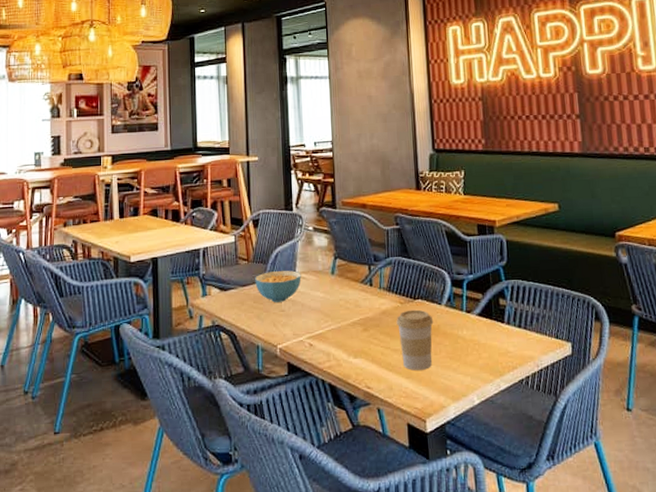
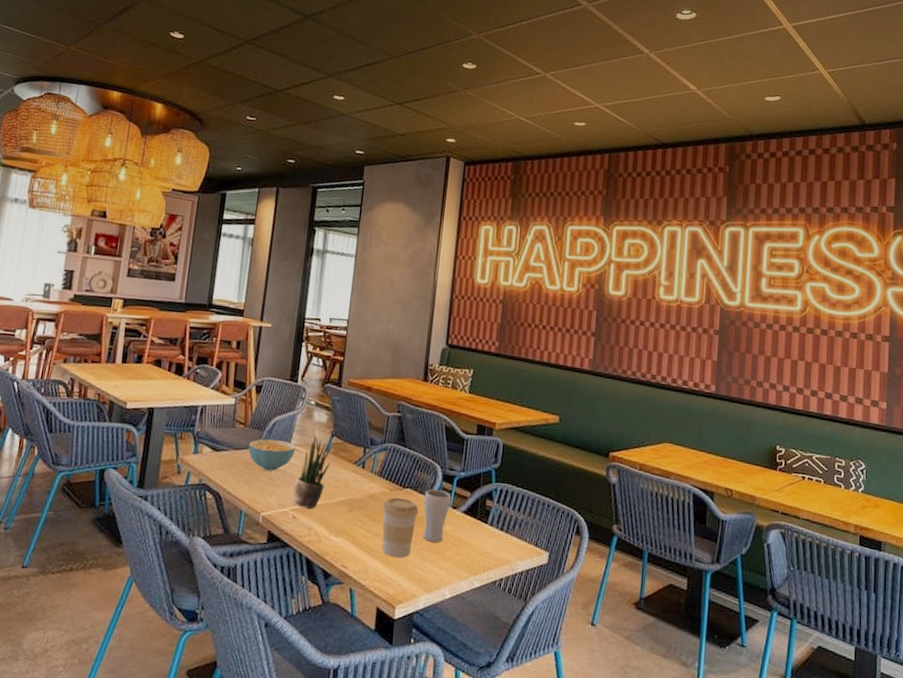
potted plant: none [306,261,338,334] -> present [292,436,334,509]
drinking glass: none [436,295,464,350] -> present [422,488,452,543]

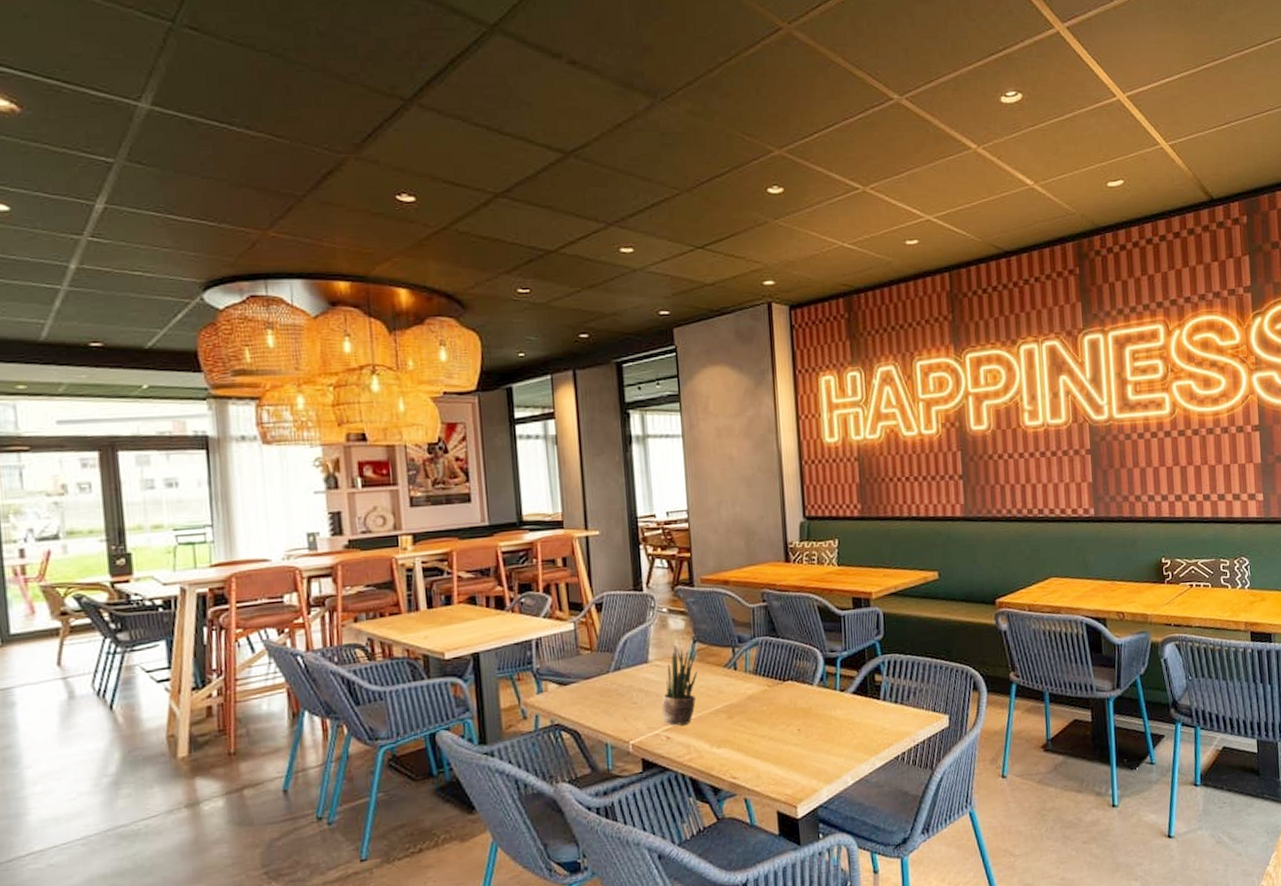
cereal bowl: present [248,439,296,471] -> none [600,658,655,695]
coffee cup: present [382,497,419,558] -> none [764,691,805,756]
drinking glass: present [422,488,452,543] -> none [807,674,838,732]

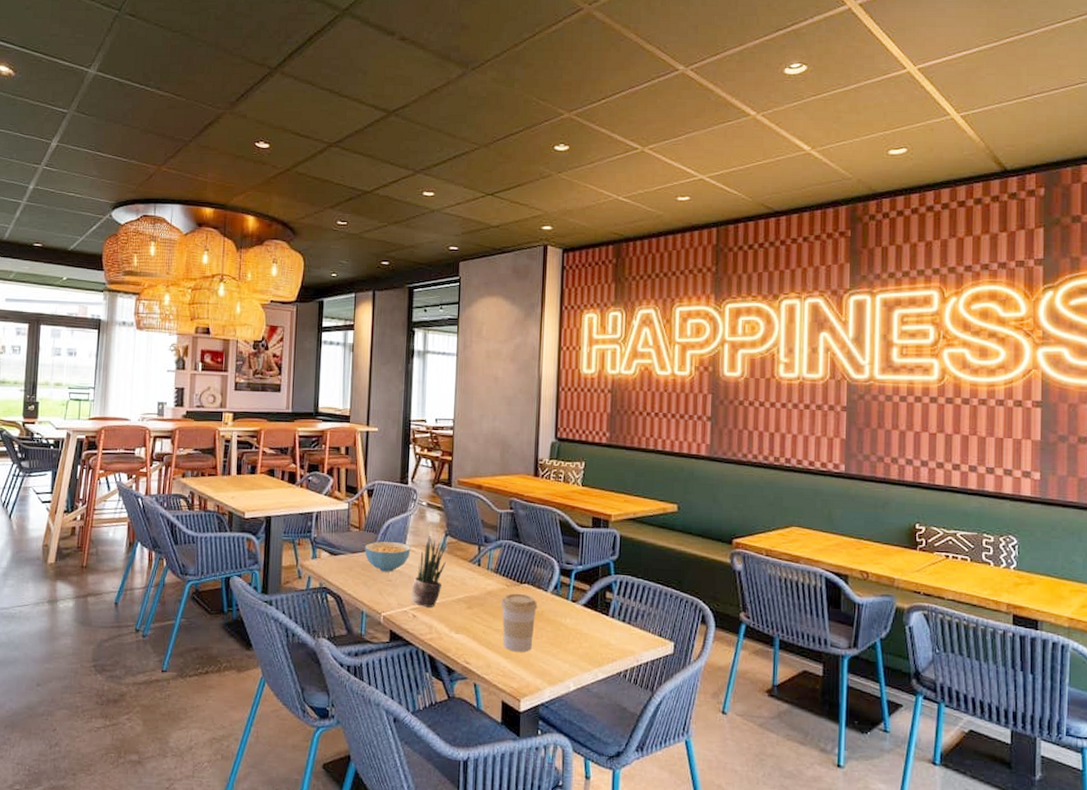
cereal bowl: none [600,658,655,695] -> present [365,541,411,572]
coffee cup: none [764,691,805,756] -> present [500,593,538,652]

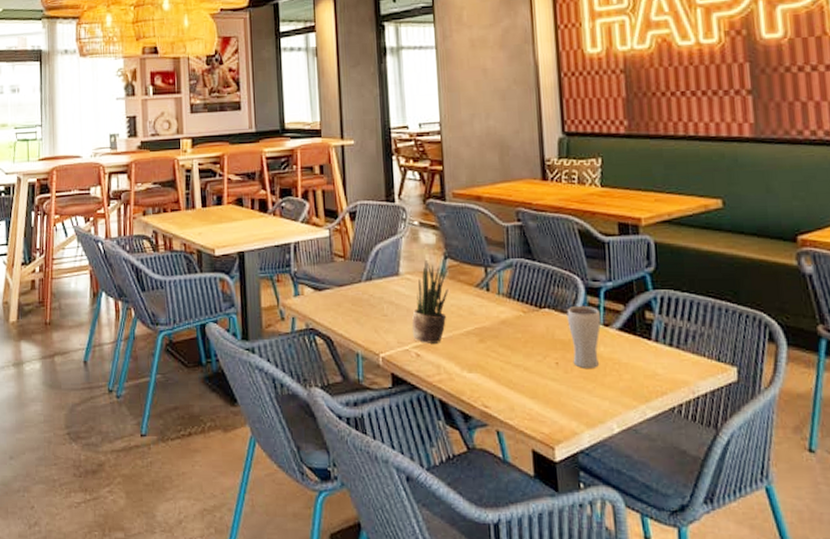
cereal bowl: present [365,541,411,572] -> none [353,269,406,306]
coffee cup: present [500,593,538,652] -> none [518,320,564,390]
drinking glass: none [542,583,570,636] -> present [567,305,602,368]

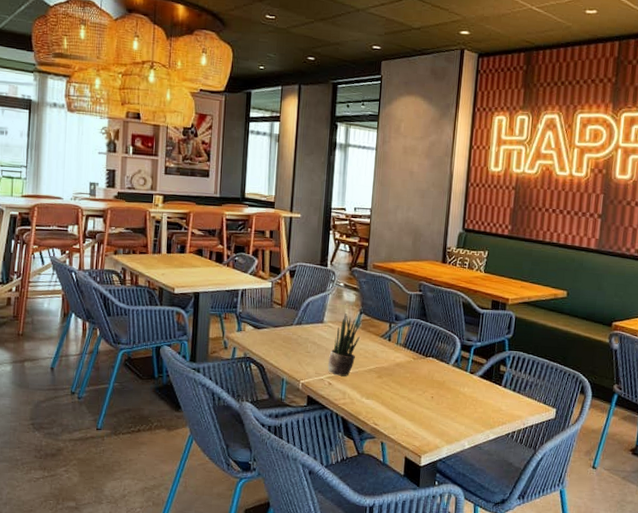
drinking glass: present [567,305,602,368] -> none [444,357,469,403]

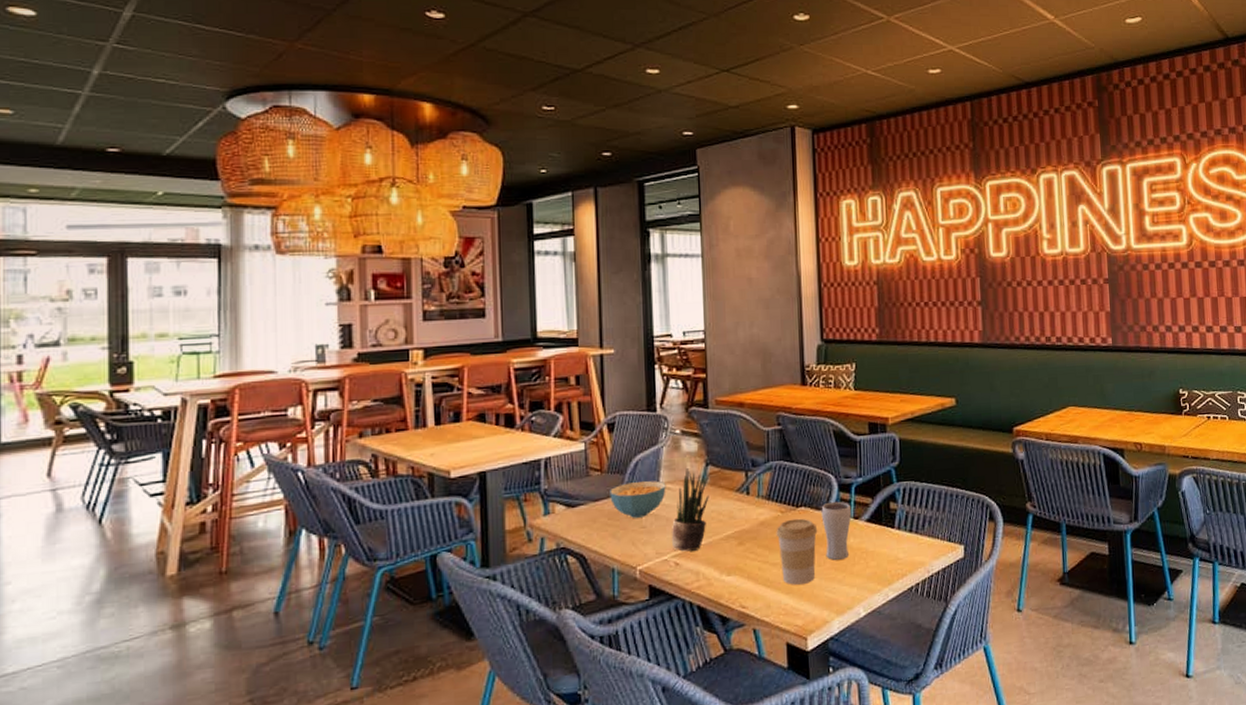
cereal bowl: none [286,317,328,345] -> present [610,480,666,518]
coffee cup: none [407,365,440,416] -> present [776,518,818,585]
drinking glass: none [444,357,469,403] -> present [821,501,852,560]

